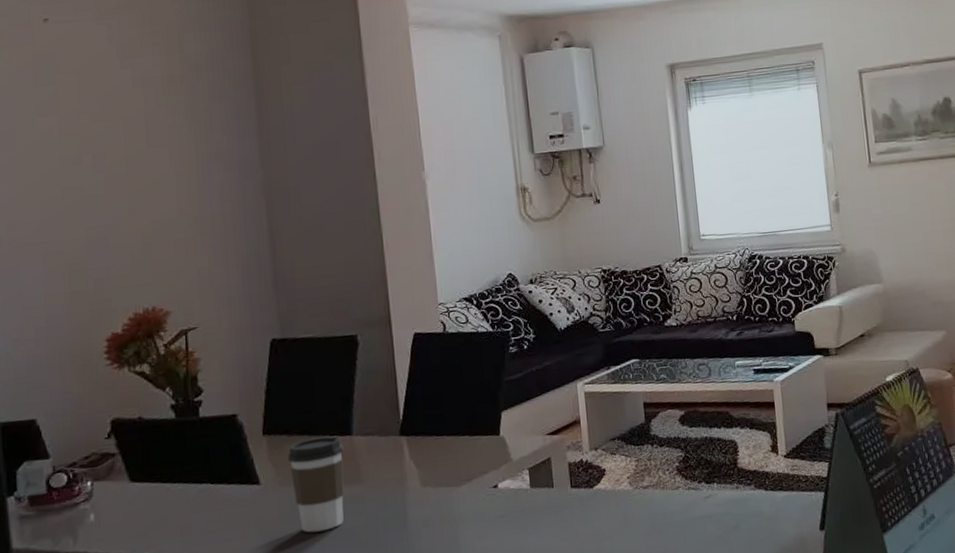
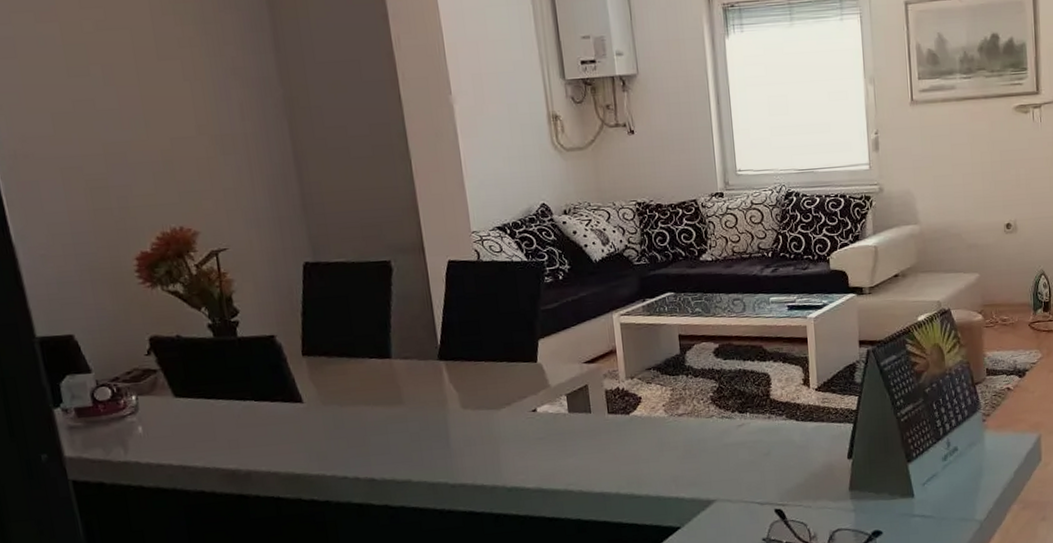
coffee cup: present [287,436,344,533] -> none [328,358,388,449]

